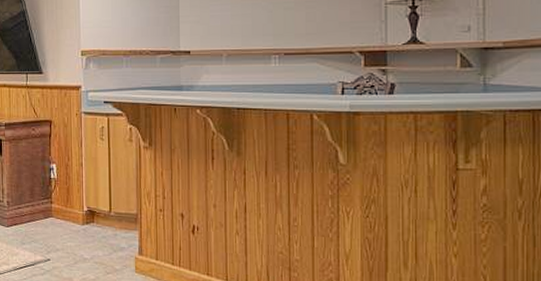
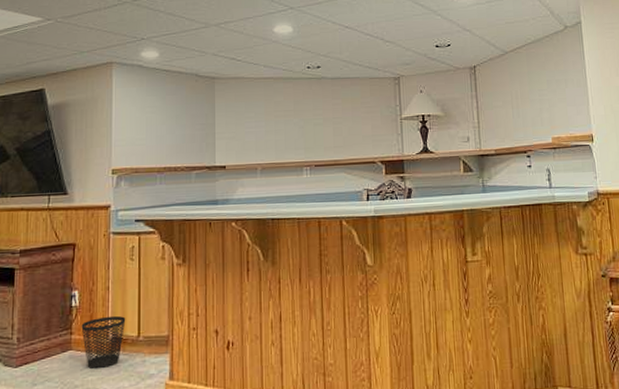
wastebasket: none [59,190,98,237] -> present [81,315,126,369]

